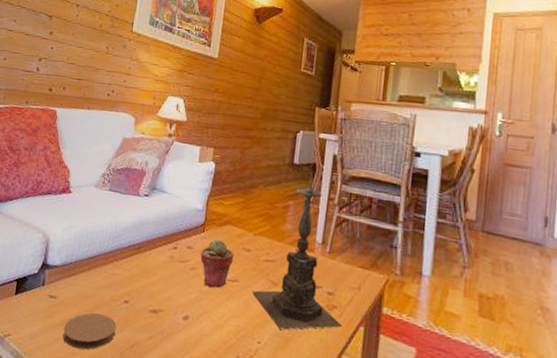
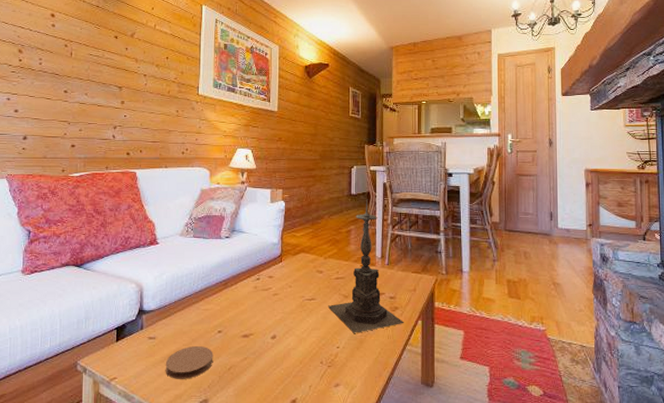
potted succulent: present [200,239,234,288] -> none [281,266,309,307]

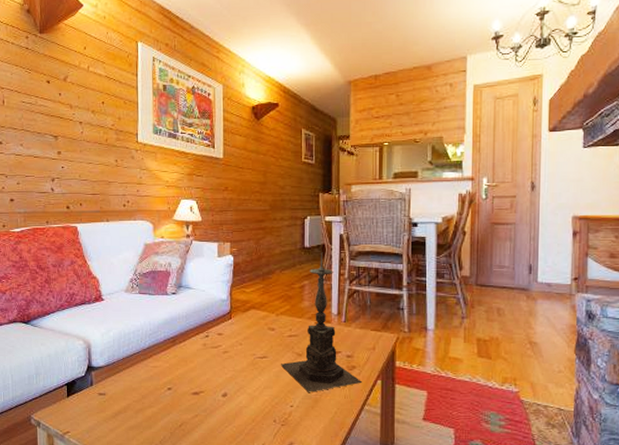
coaster: present [165,345,214,379] -> none [116,402,164,435]

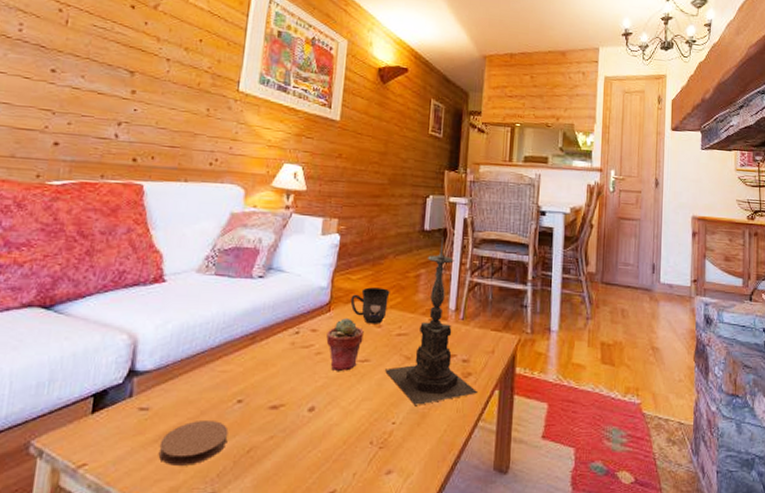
coaster: none [116,402,164,435] -> present [158,419,229,465]
potted succulent: none [231,323,261,365] -> present [326,317,364,371]
mug: none [247,298,280,328] -> present [350,287,390,324]

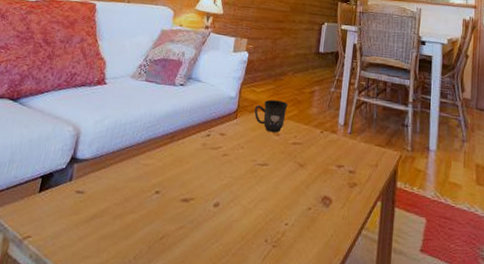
coaster: present [158,419,229,465] -> none [88,206,147,246]
potted succulent: present [326,317,364,371] -> none [232,125,264,173]
candle holder: present [385,237,479,405] -> none [281,59,363,210]

